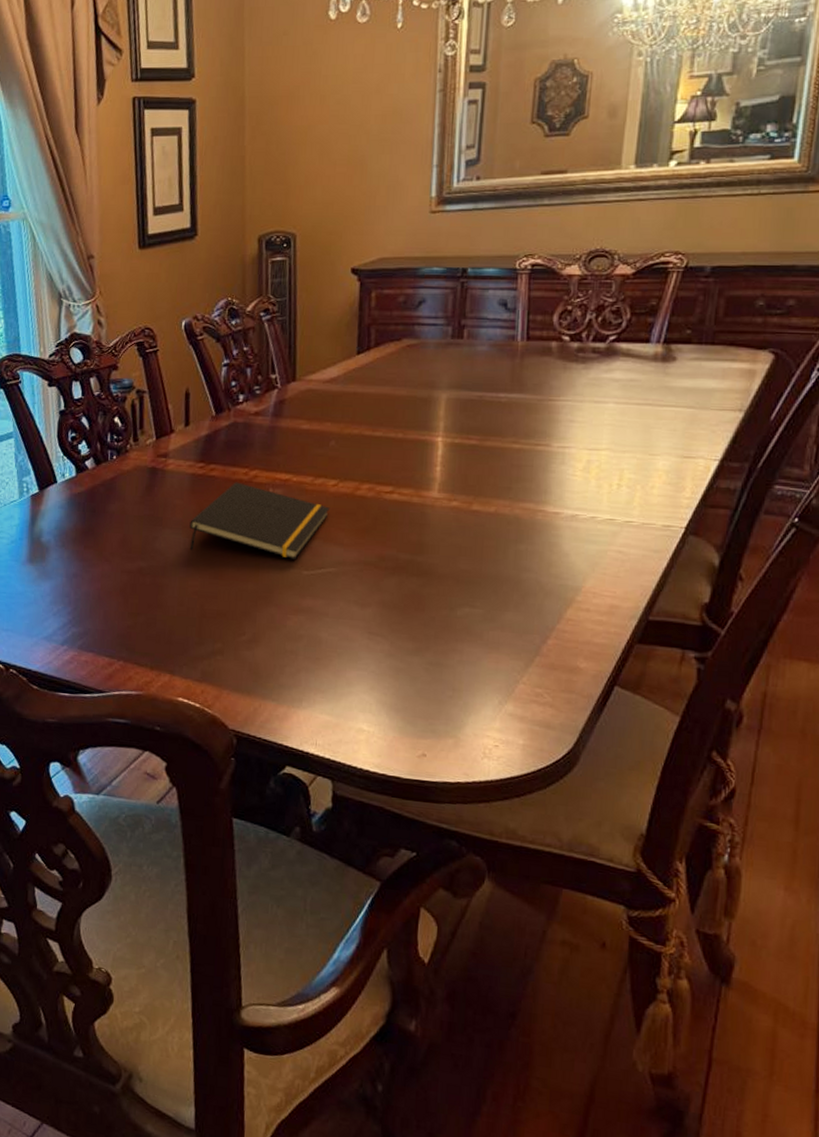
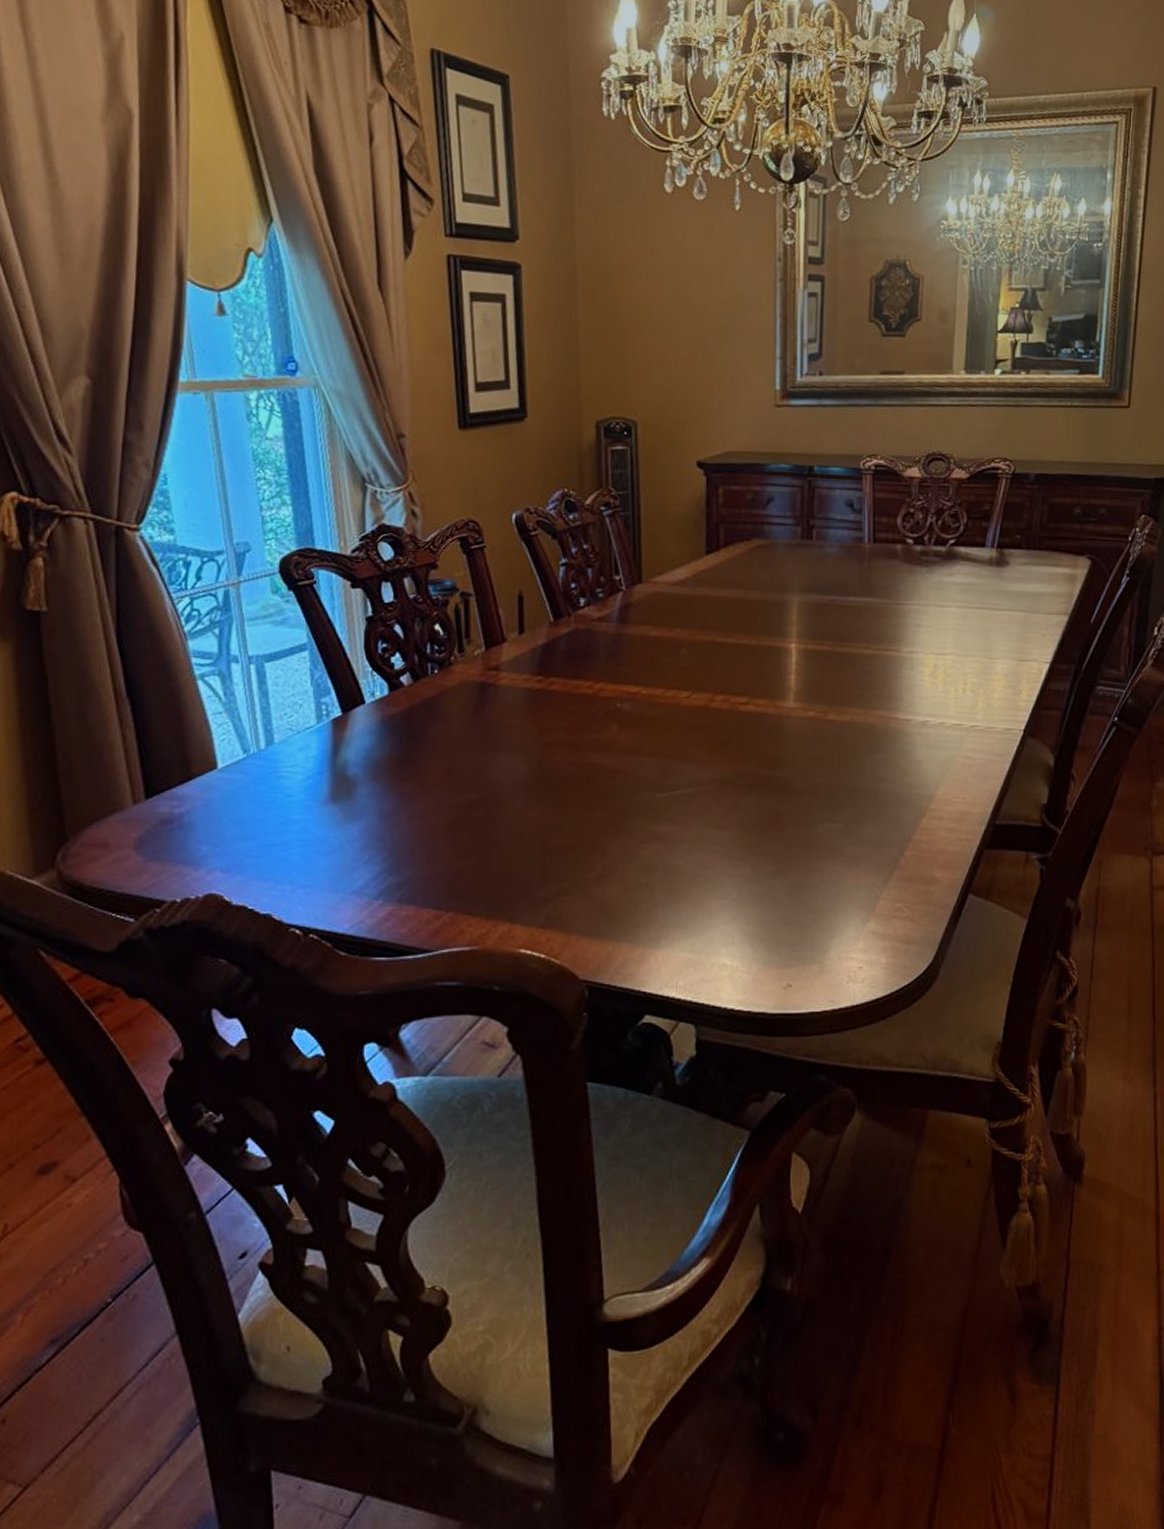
notepad: present [189,482,330,559] -> none [527,697,684,781]

